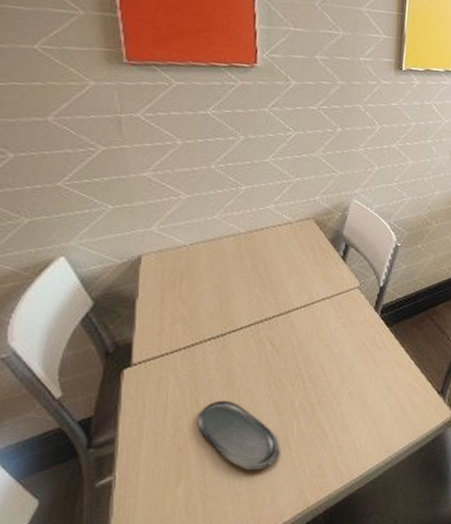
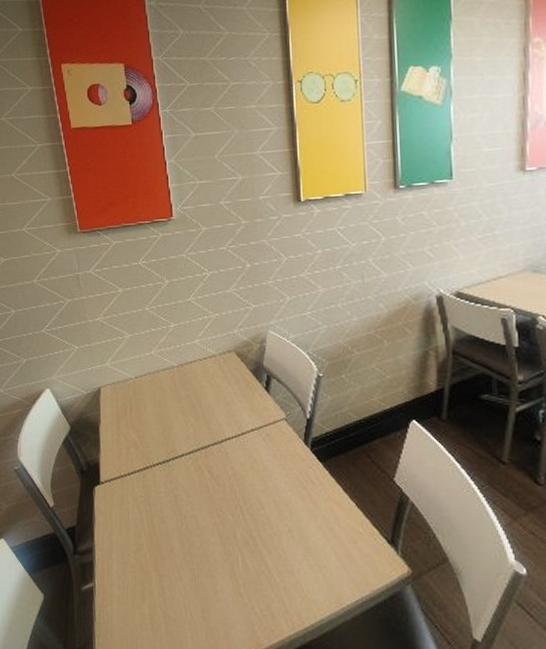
oval tray: present [197,400,280,471] -> none [154,523,228,600]

